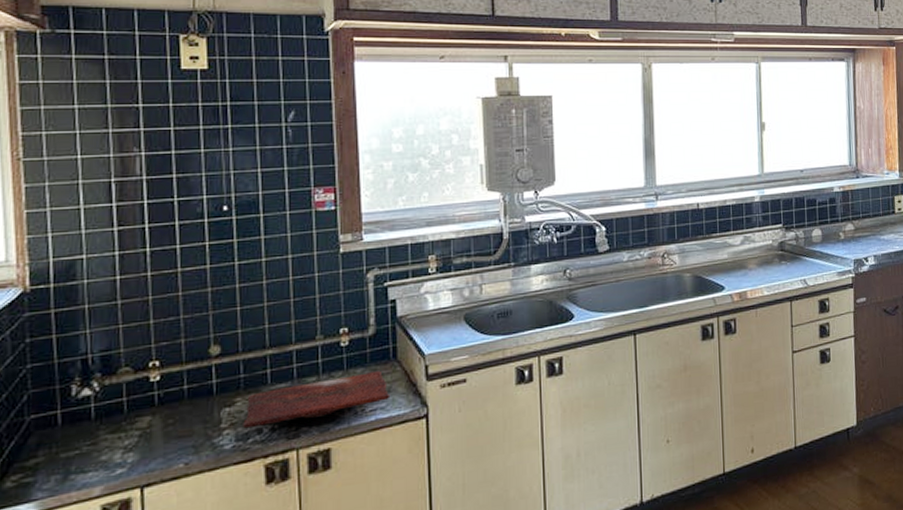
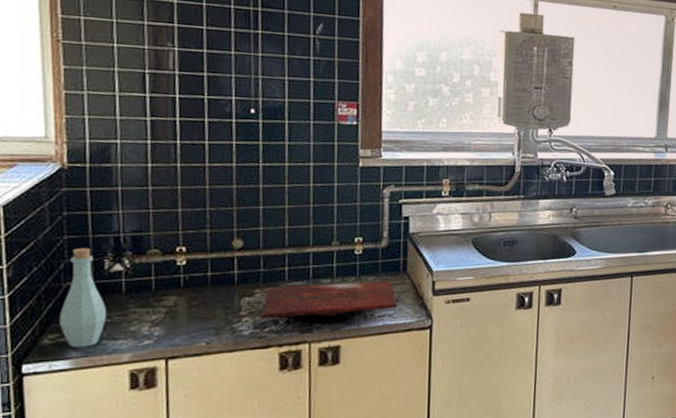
bottle: none [23,375,75,487] -> present [60,248,107,347]

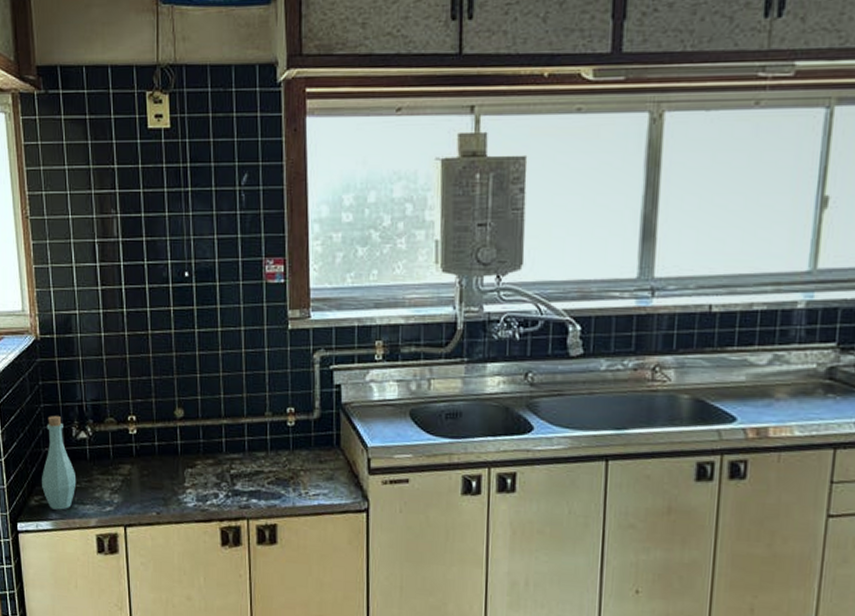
cutting board: present [260,281,399,319] -> none [202,456,333,492]

